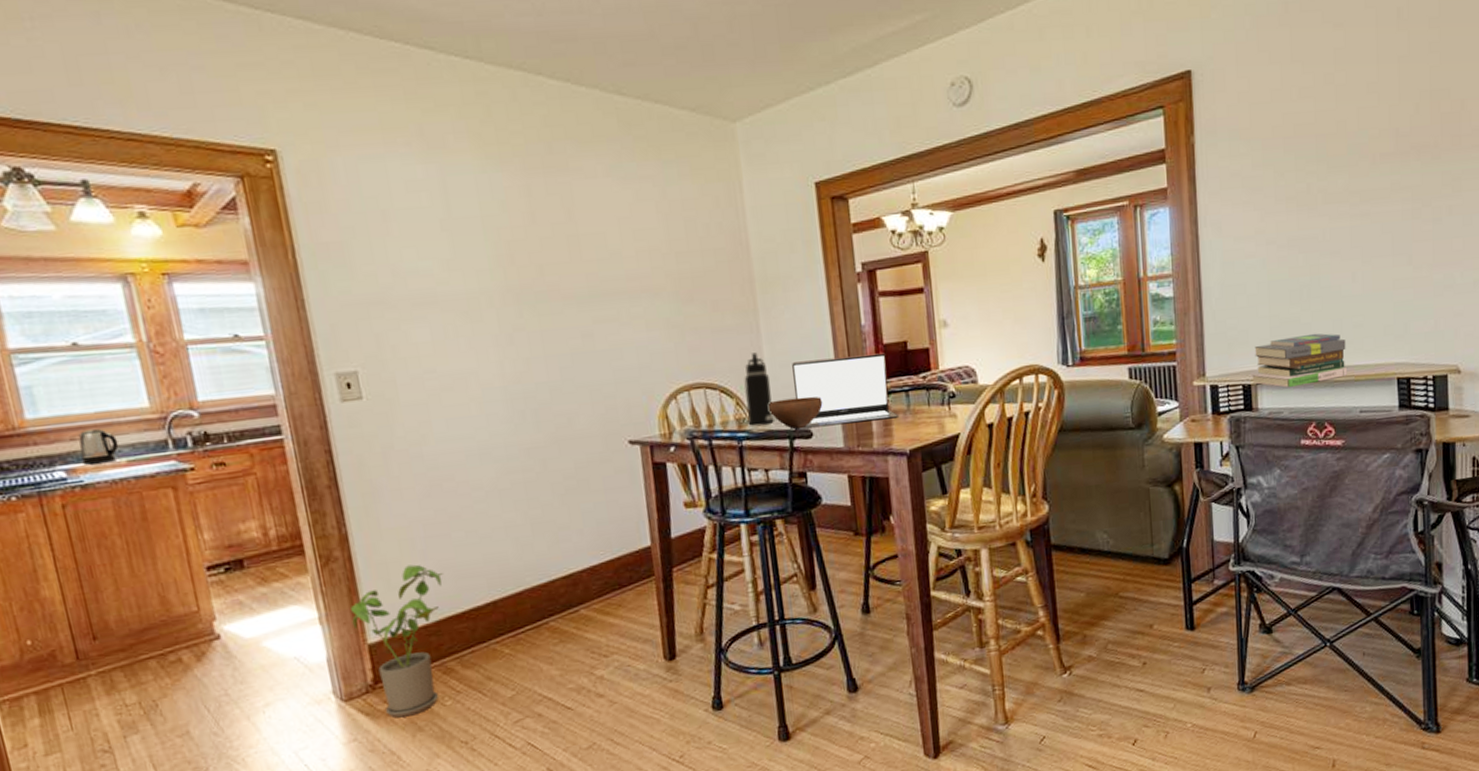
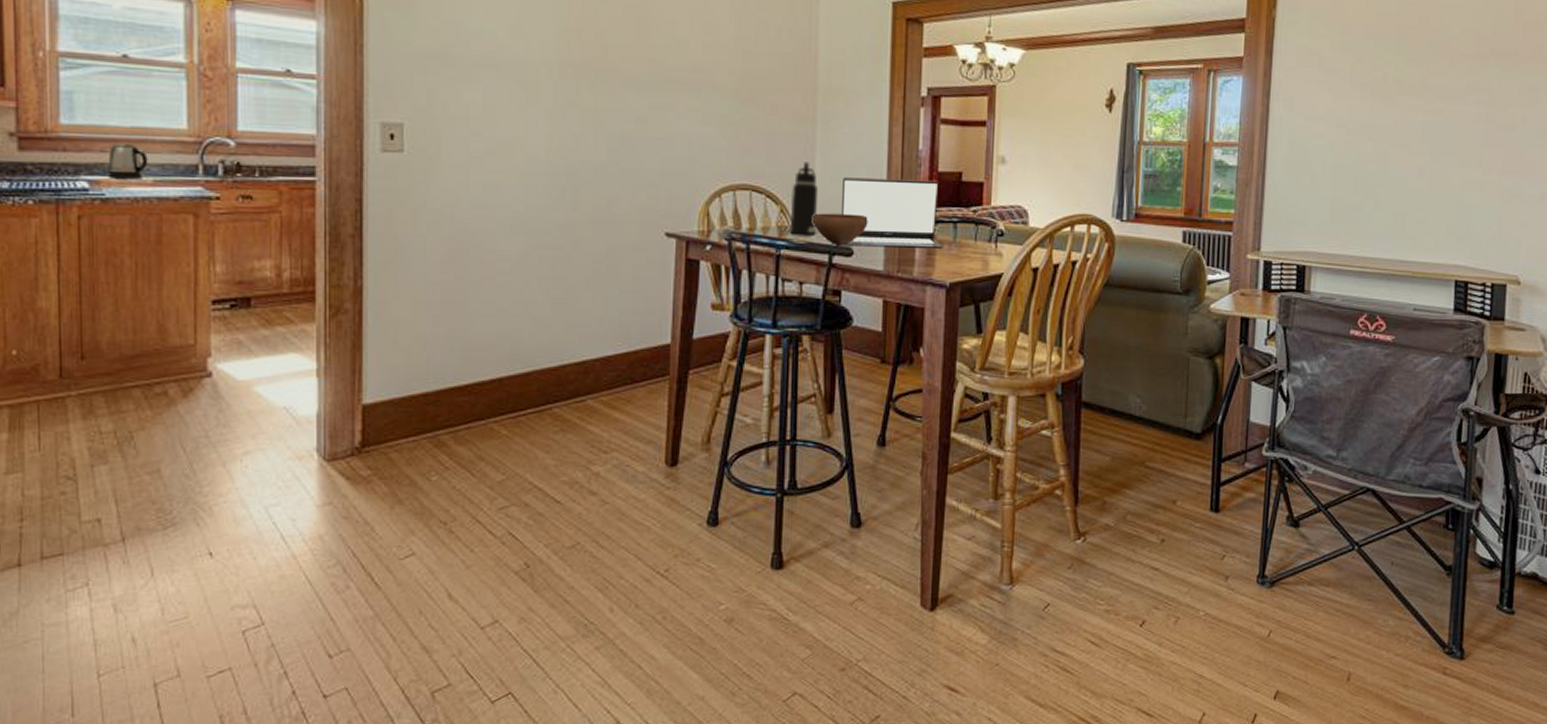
house plant: present [351,564,443,718] -> none [350,328,453,487]
books: present [1252,333,1347,388] -> none [1307,223,1407,275]

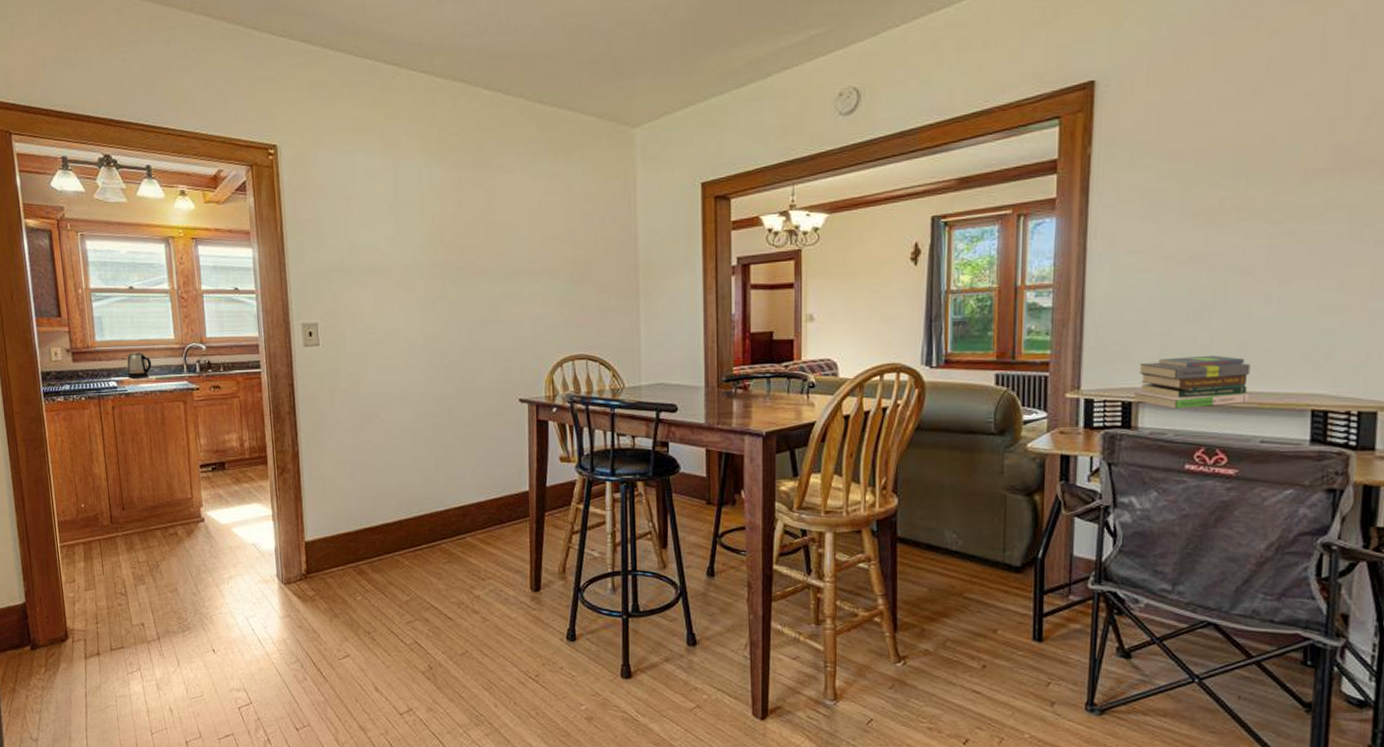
water bottle: present [789,162,819,238] -> none [620,332,645,398]
bowl: present [813,213,868,246] -> none [641,374,689,403]
laptop: present [840,177,943,248] -> none [664,341,758,403]
books: none [1307,223,1407,275] -> present [1134,355,1251,410]

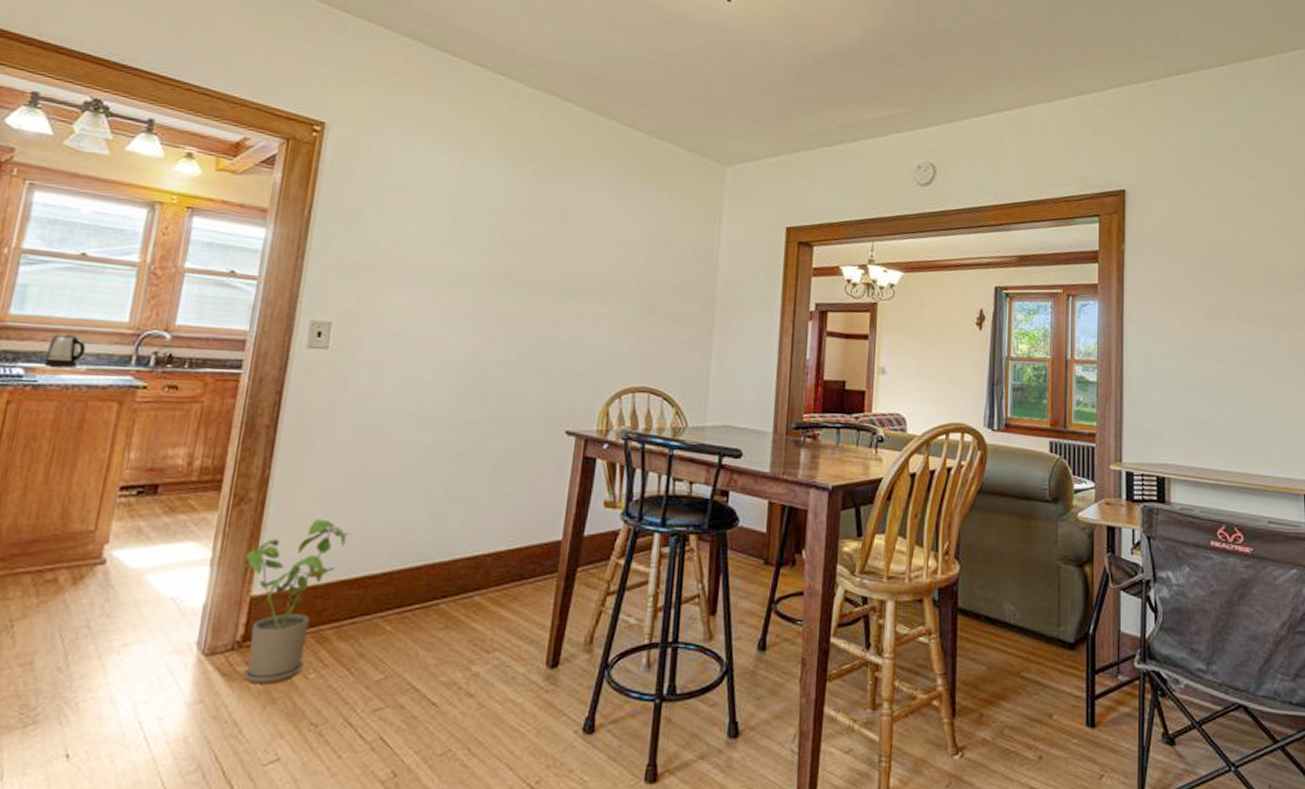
house plant: none [295,482,365,604] -> present [242,519,349,684]
books: present [1134,355,1251,410] -> none [1166,438,1256,487]

